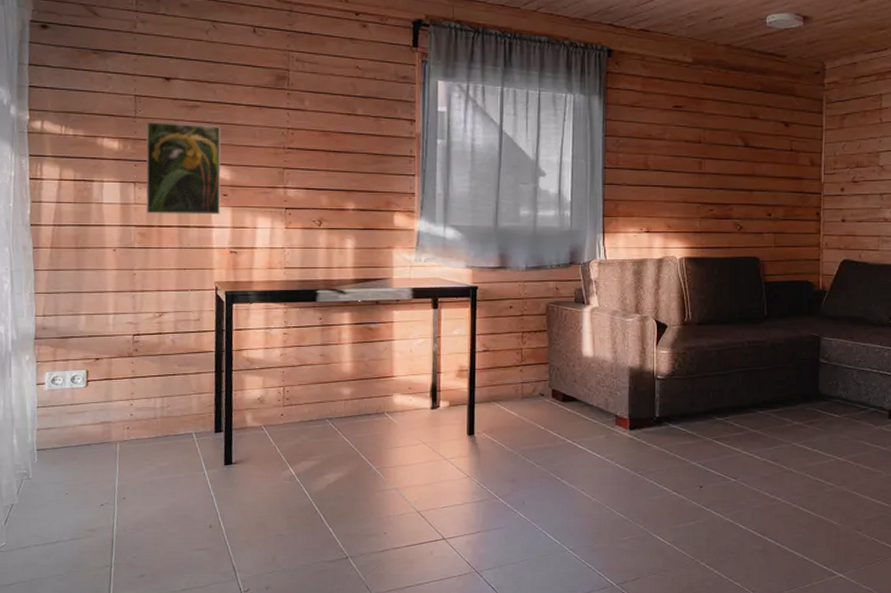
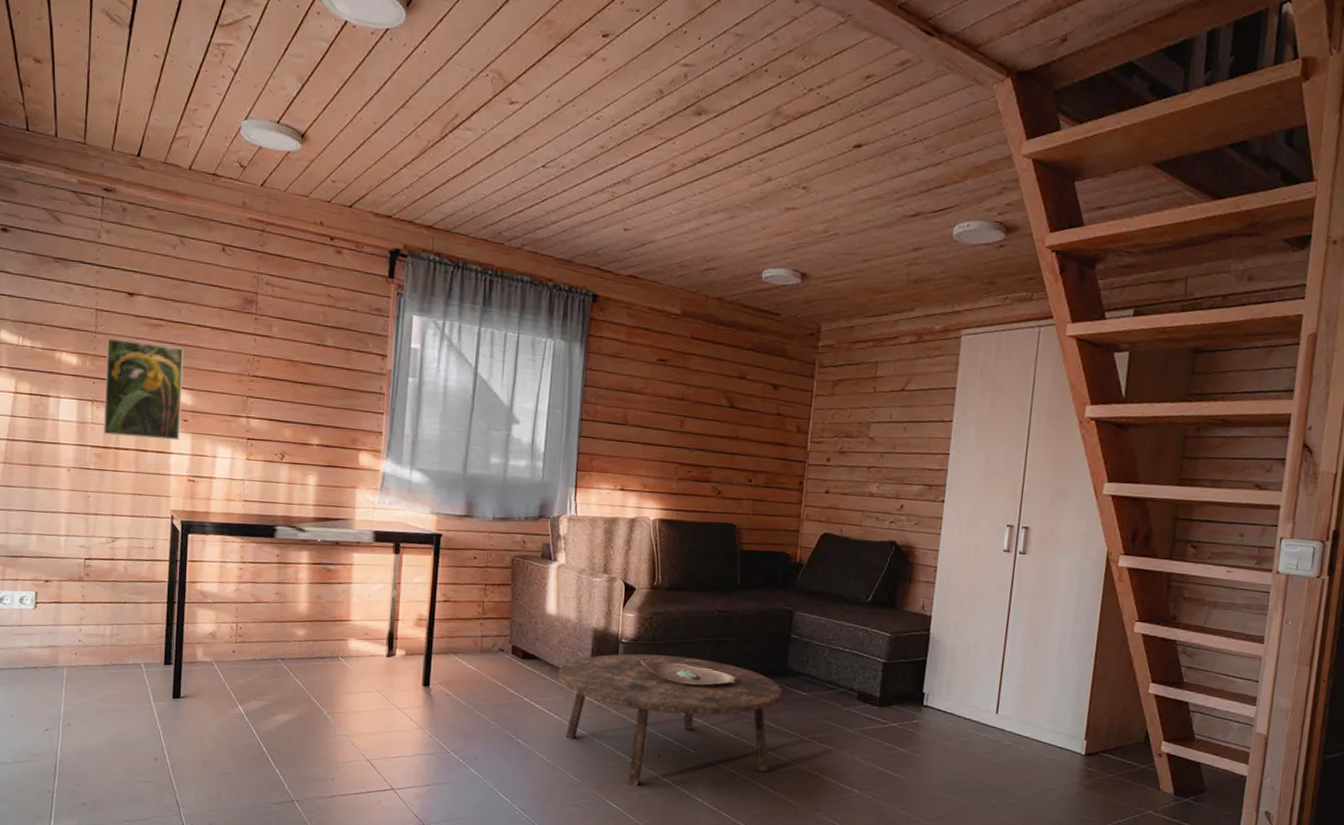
coffee table: none [597,388,816,519] -> present [557,653,783,787]
decorative bowl: none [676,393,770,415] -> present [640,659,736,686]

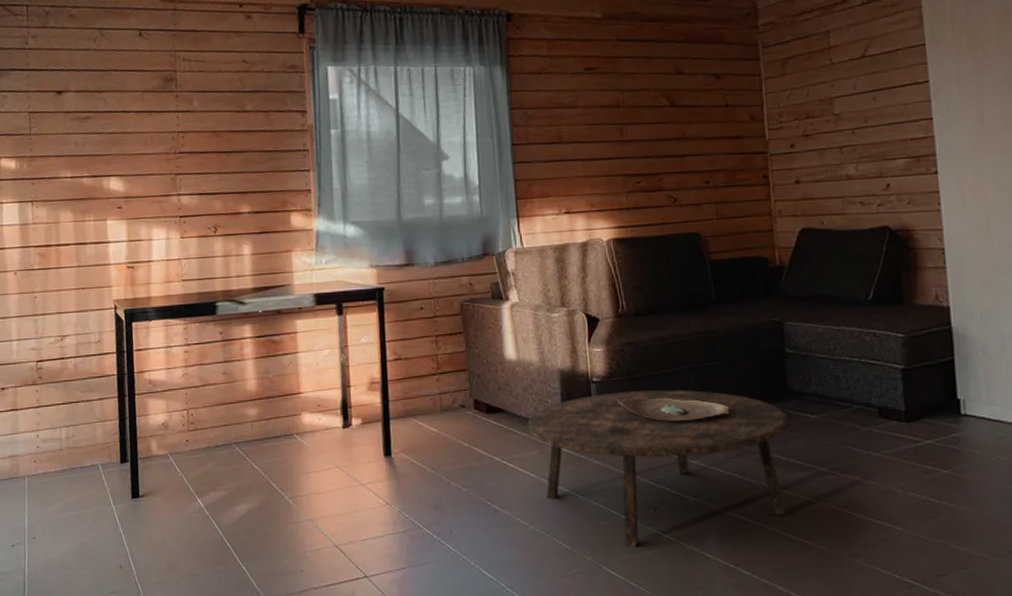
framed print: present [103,337,184,441] -> none [41,136,116,233]

